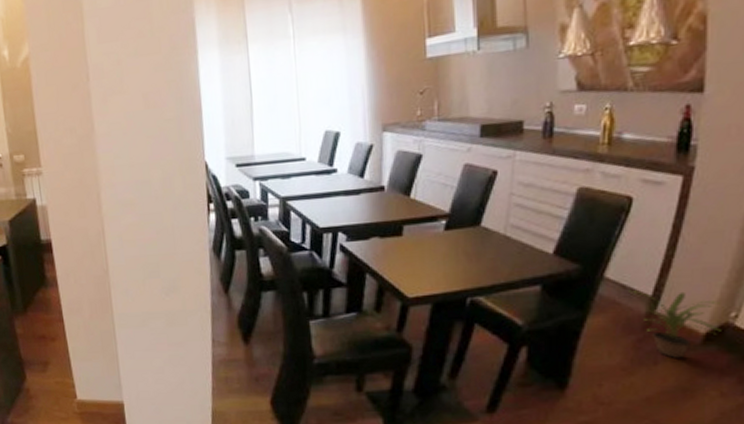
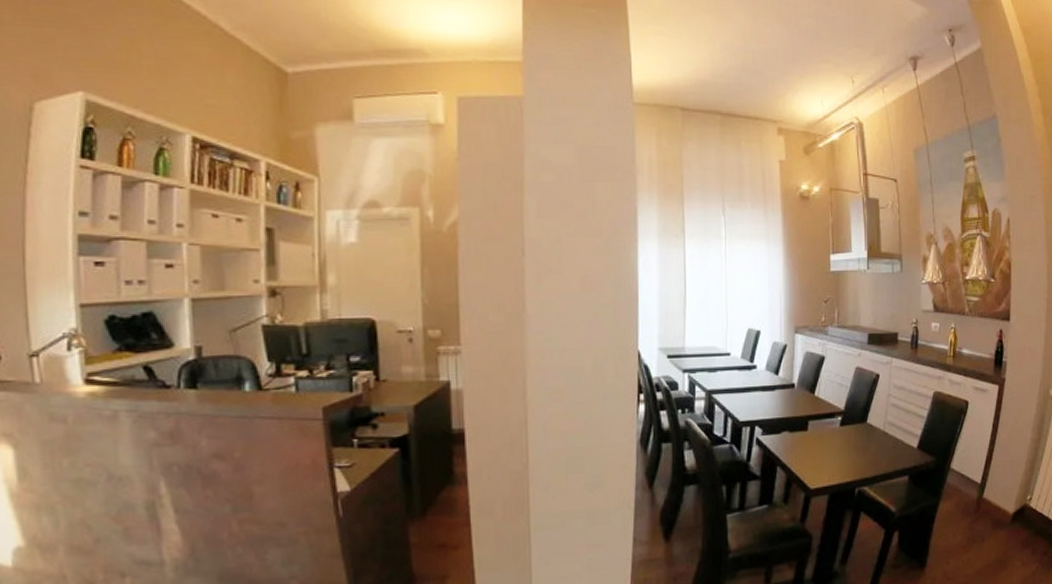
potted plant: present [629,289,722,359] -> none [966,478,1022,536]

